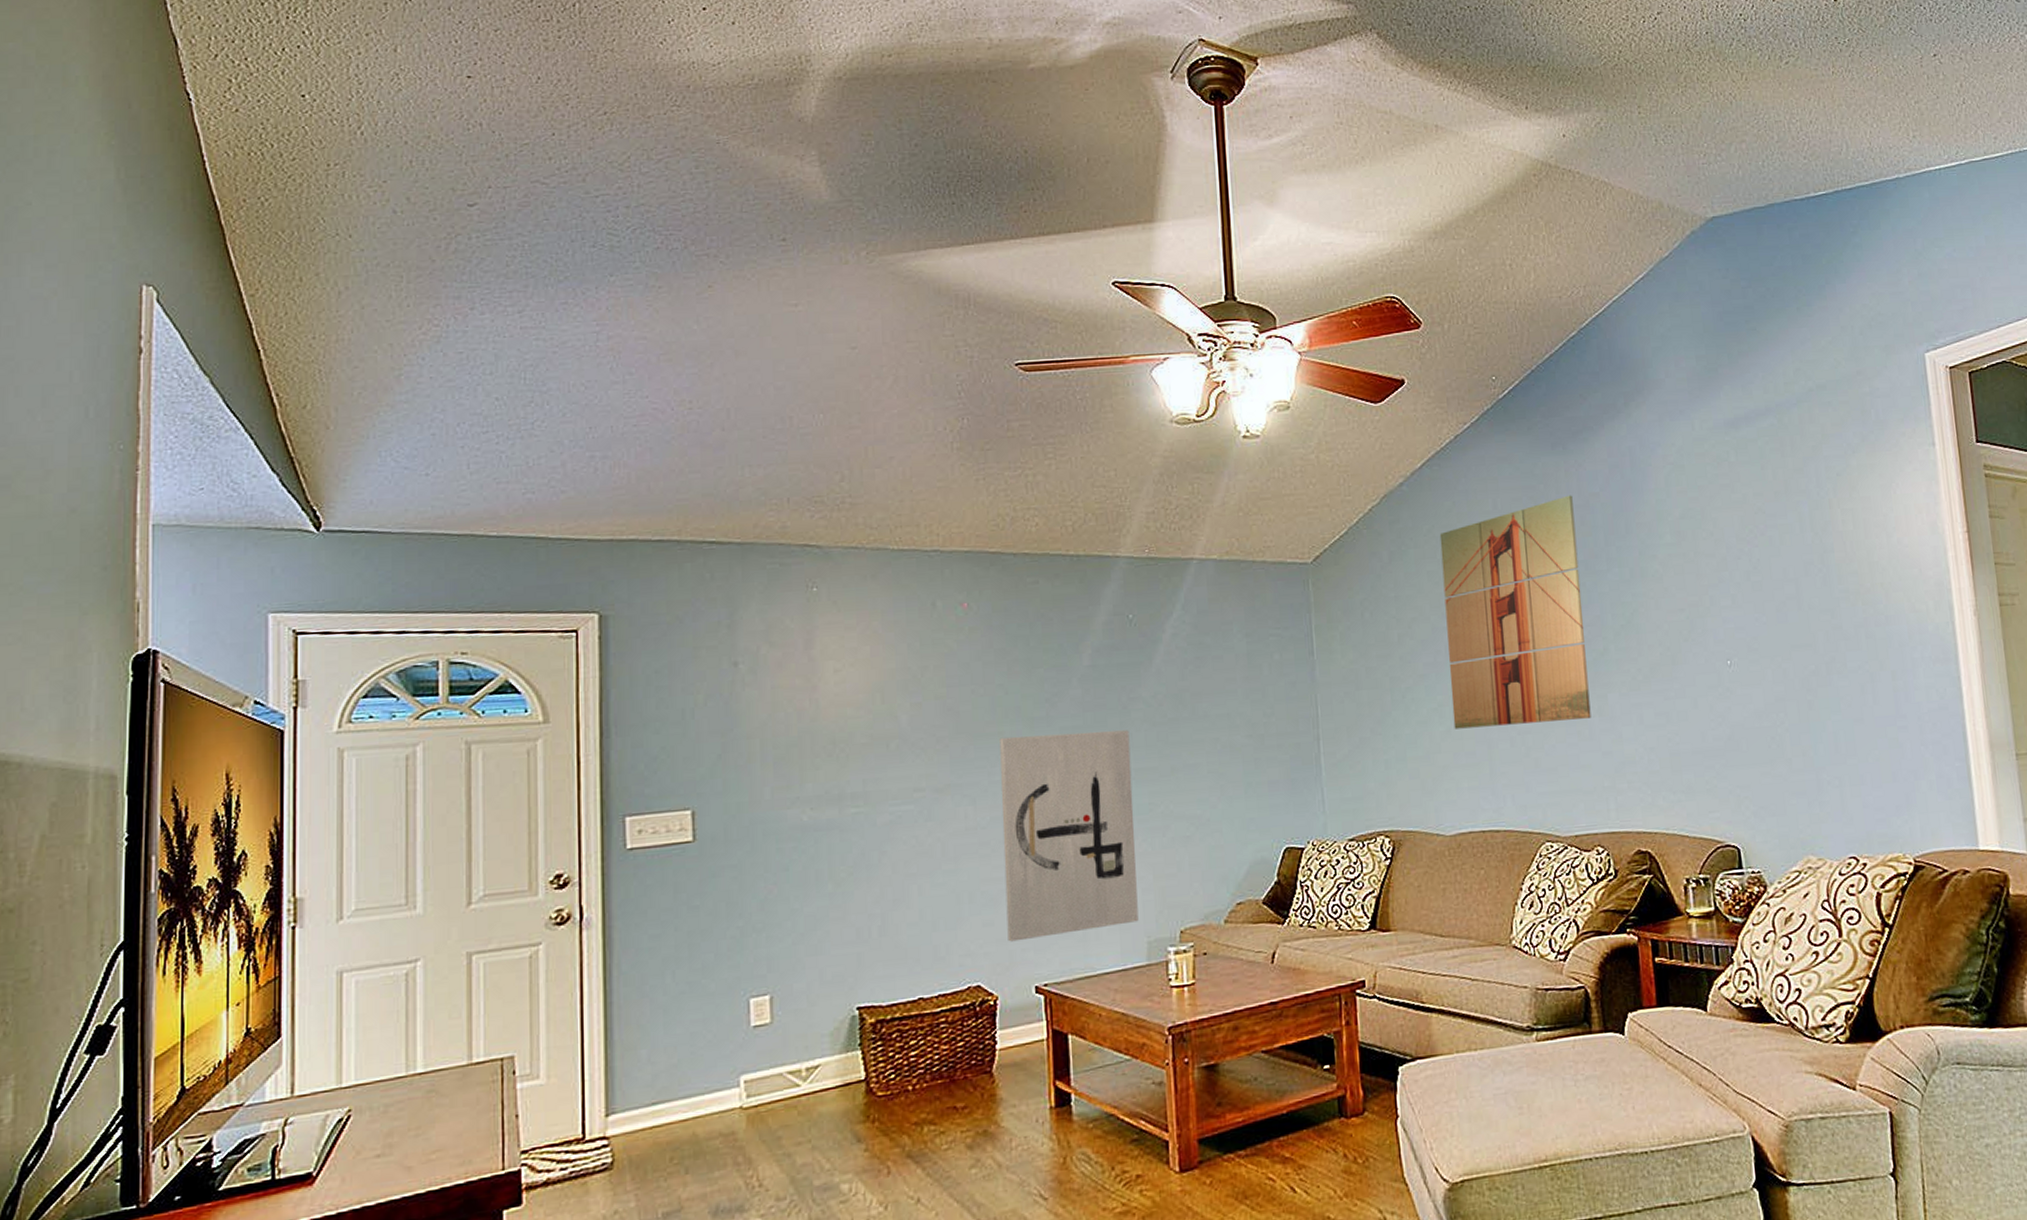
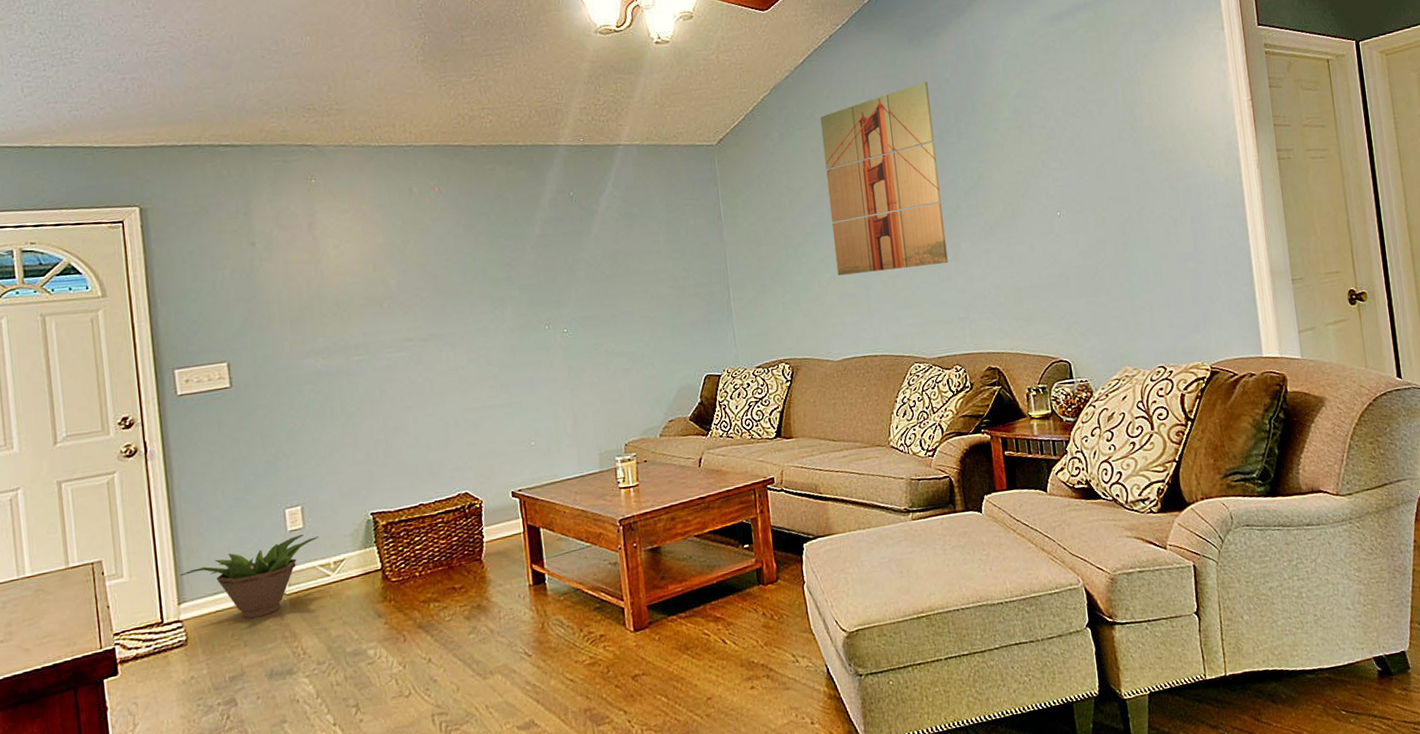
decorative plant: none [611,1030,790,1138] -> present [180,533,319,619]
wall art: present [1000,730,1139,942] -> none [471,286,591,458]

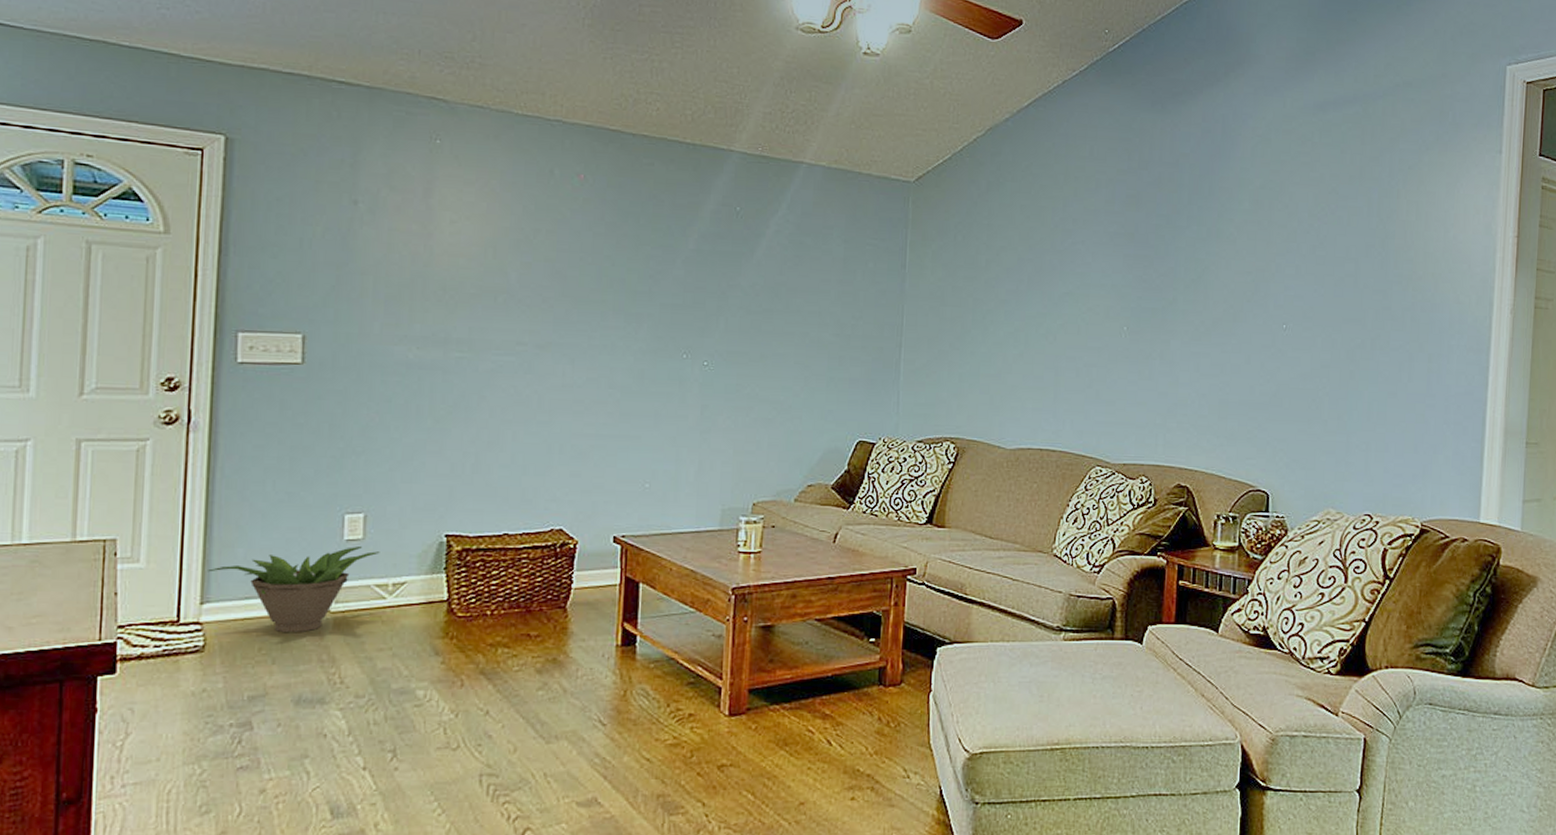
wall art: present [820,81,948,276] -> none [1026,152,1164,360]

